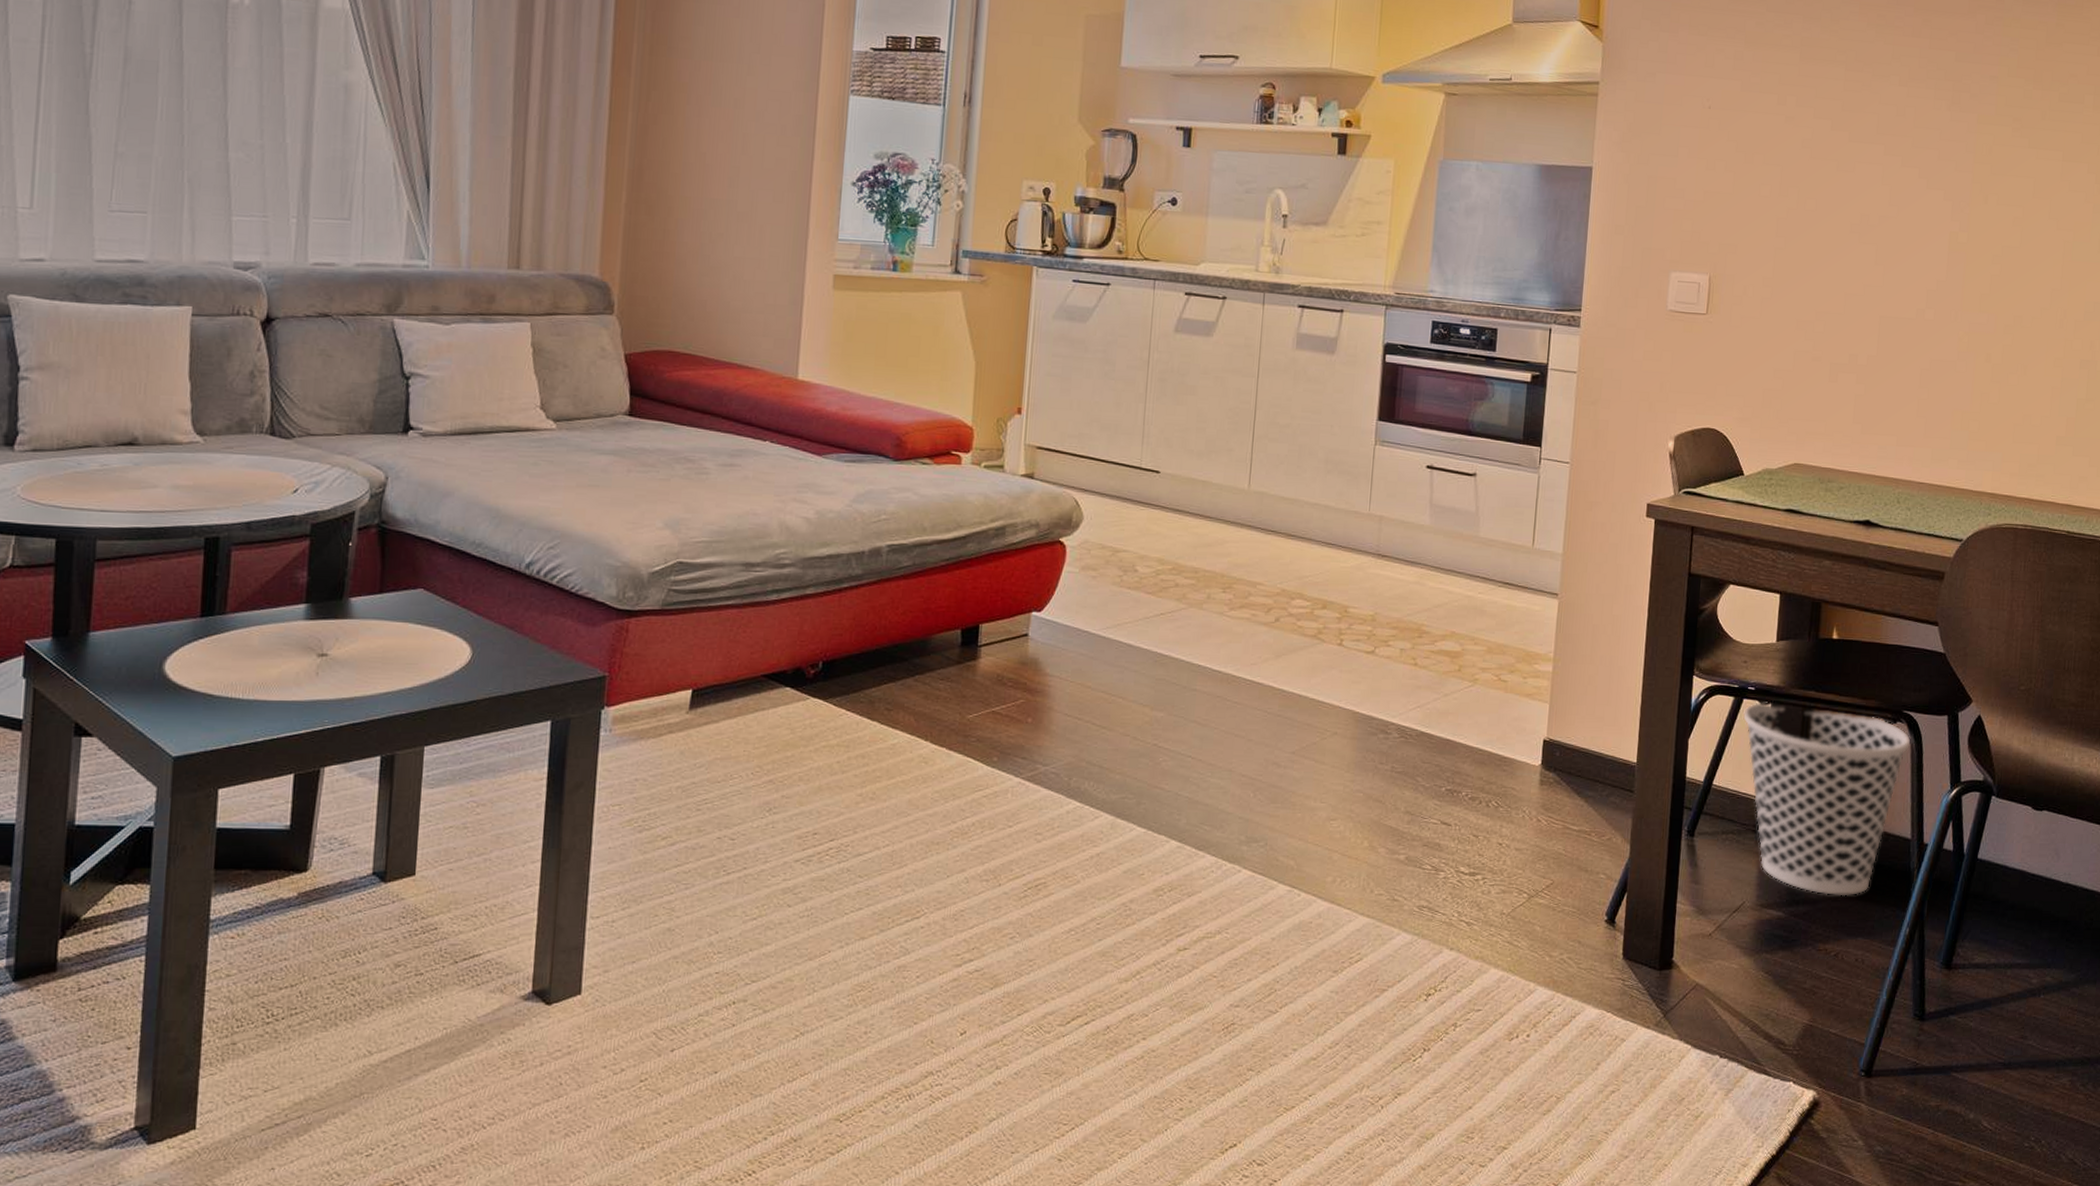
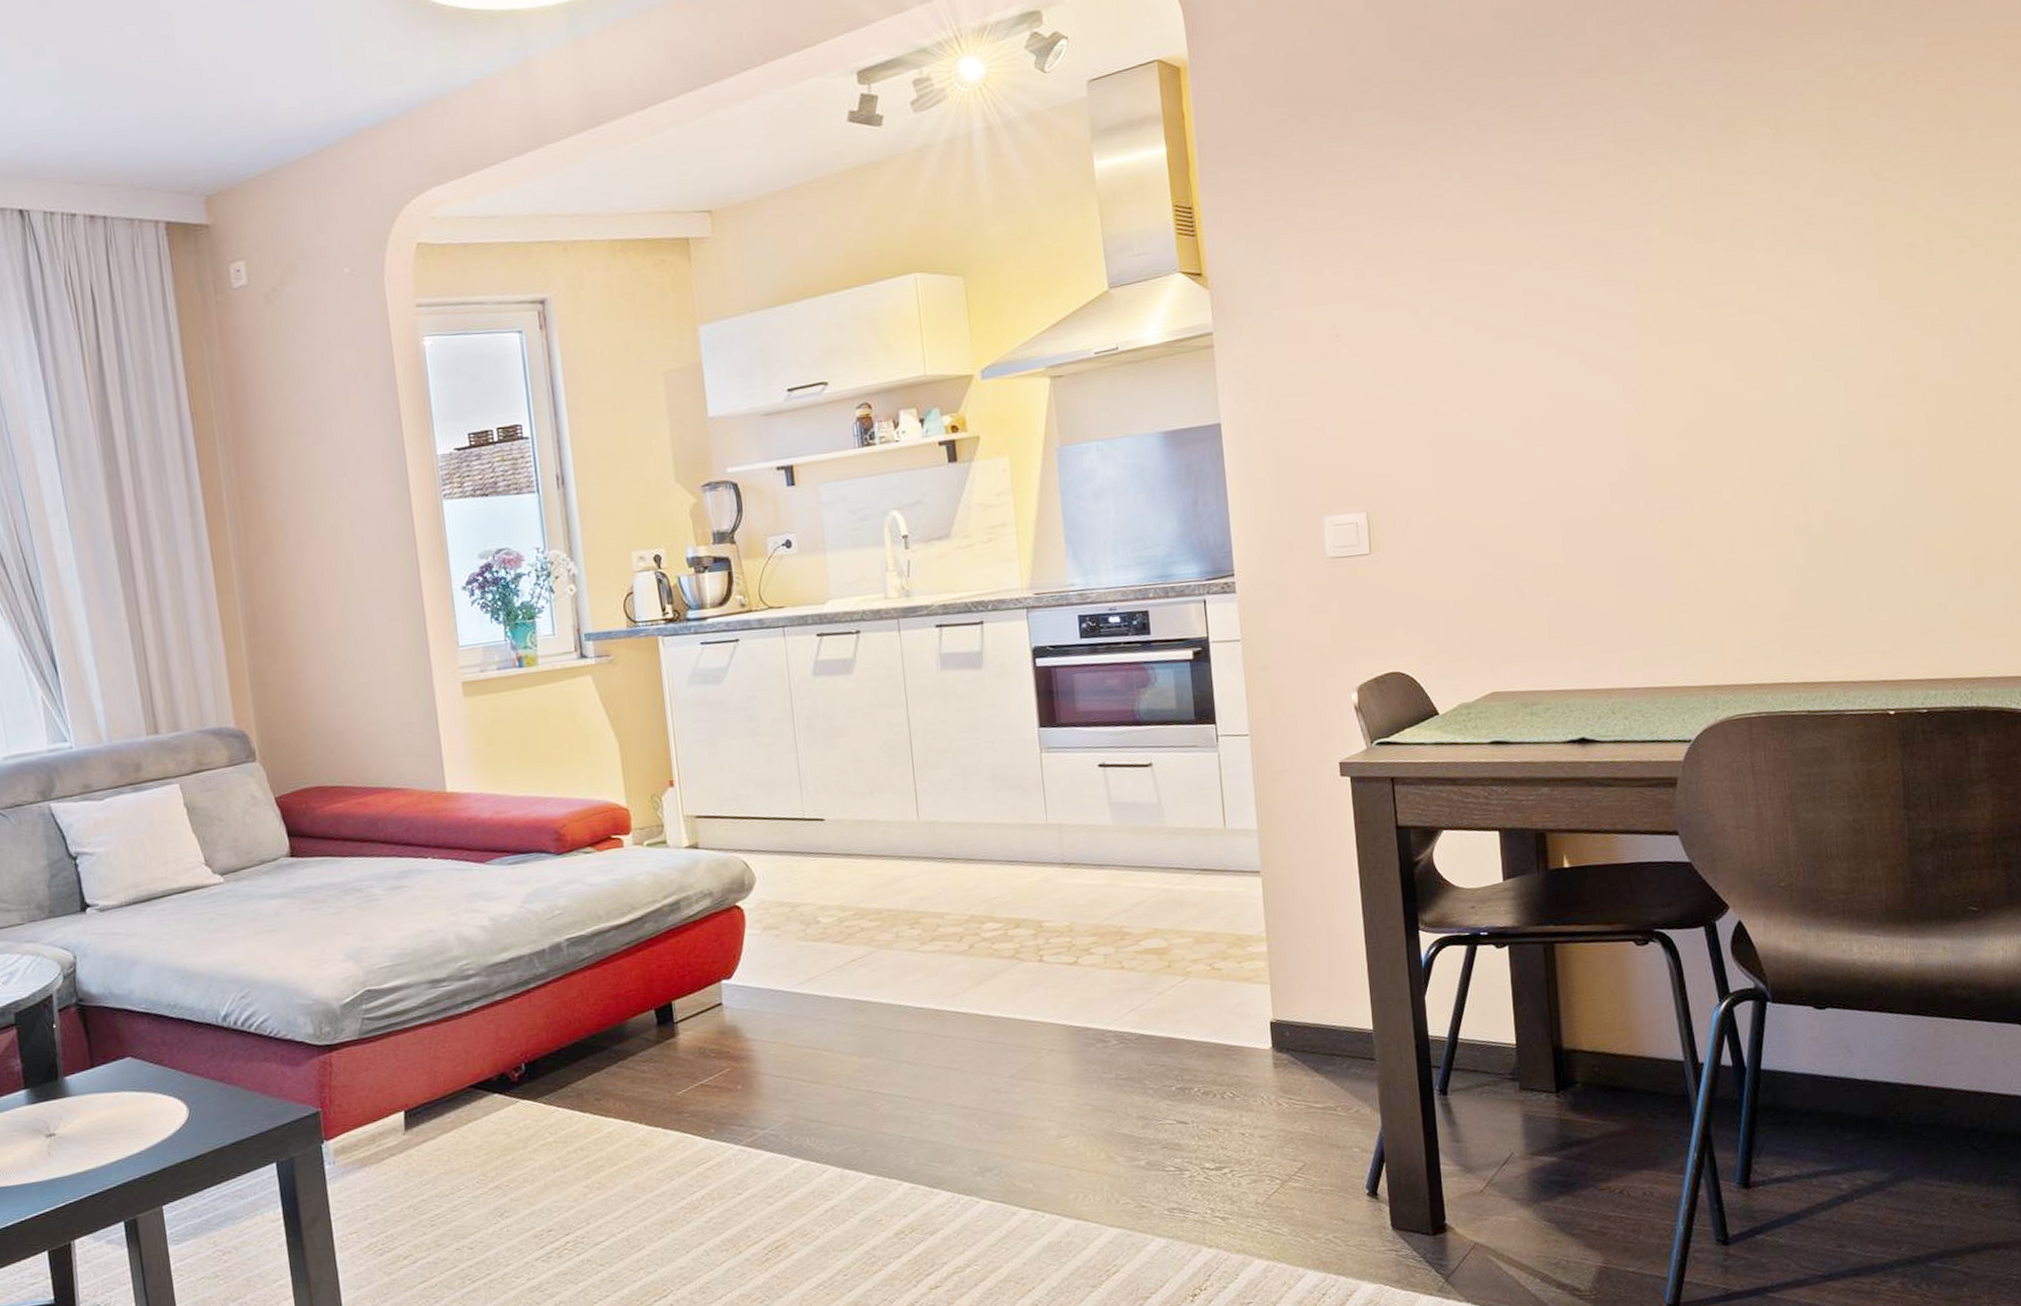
wastebasket: present [1743,702,1911,895] -> none [1479,941,1668,1133]

